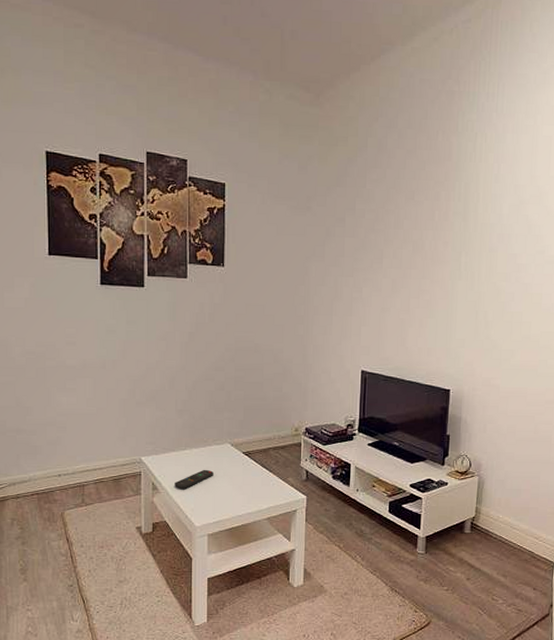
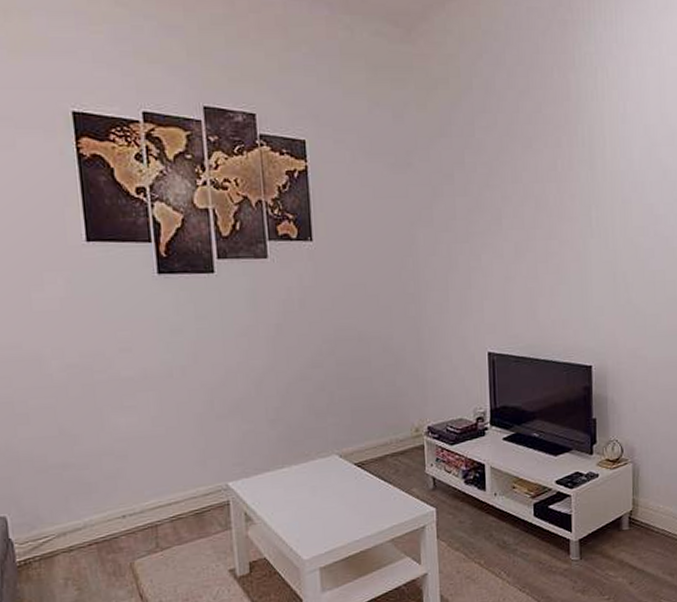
remote control: present [175,469,213,490] -> none [273,489,320,517]

